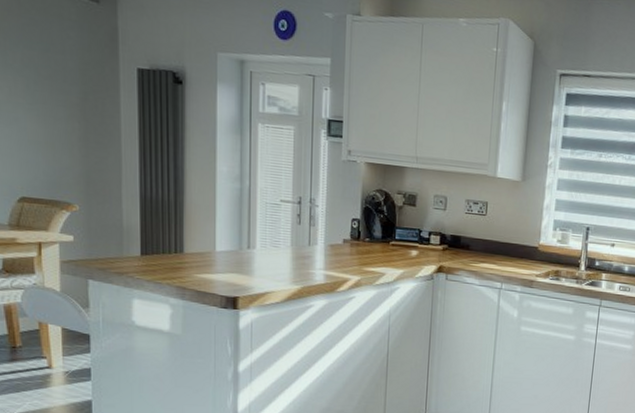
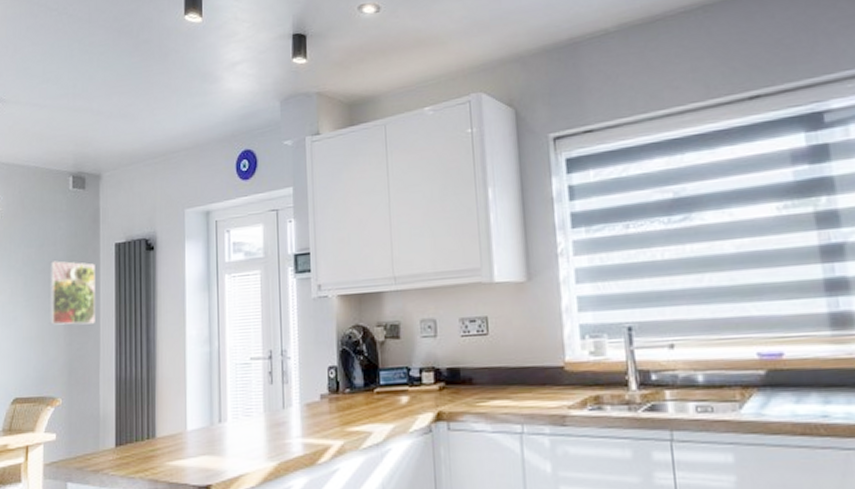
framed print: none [57,70,116,142] -> present [49,261,95,325]

